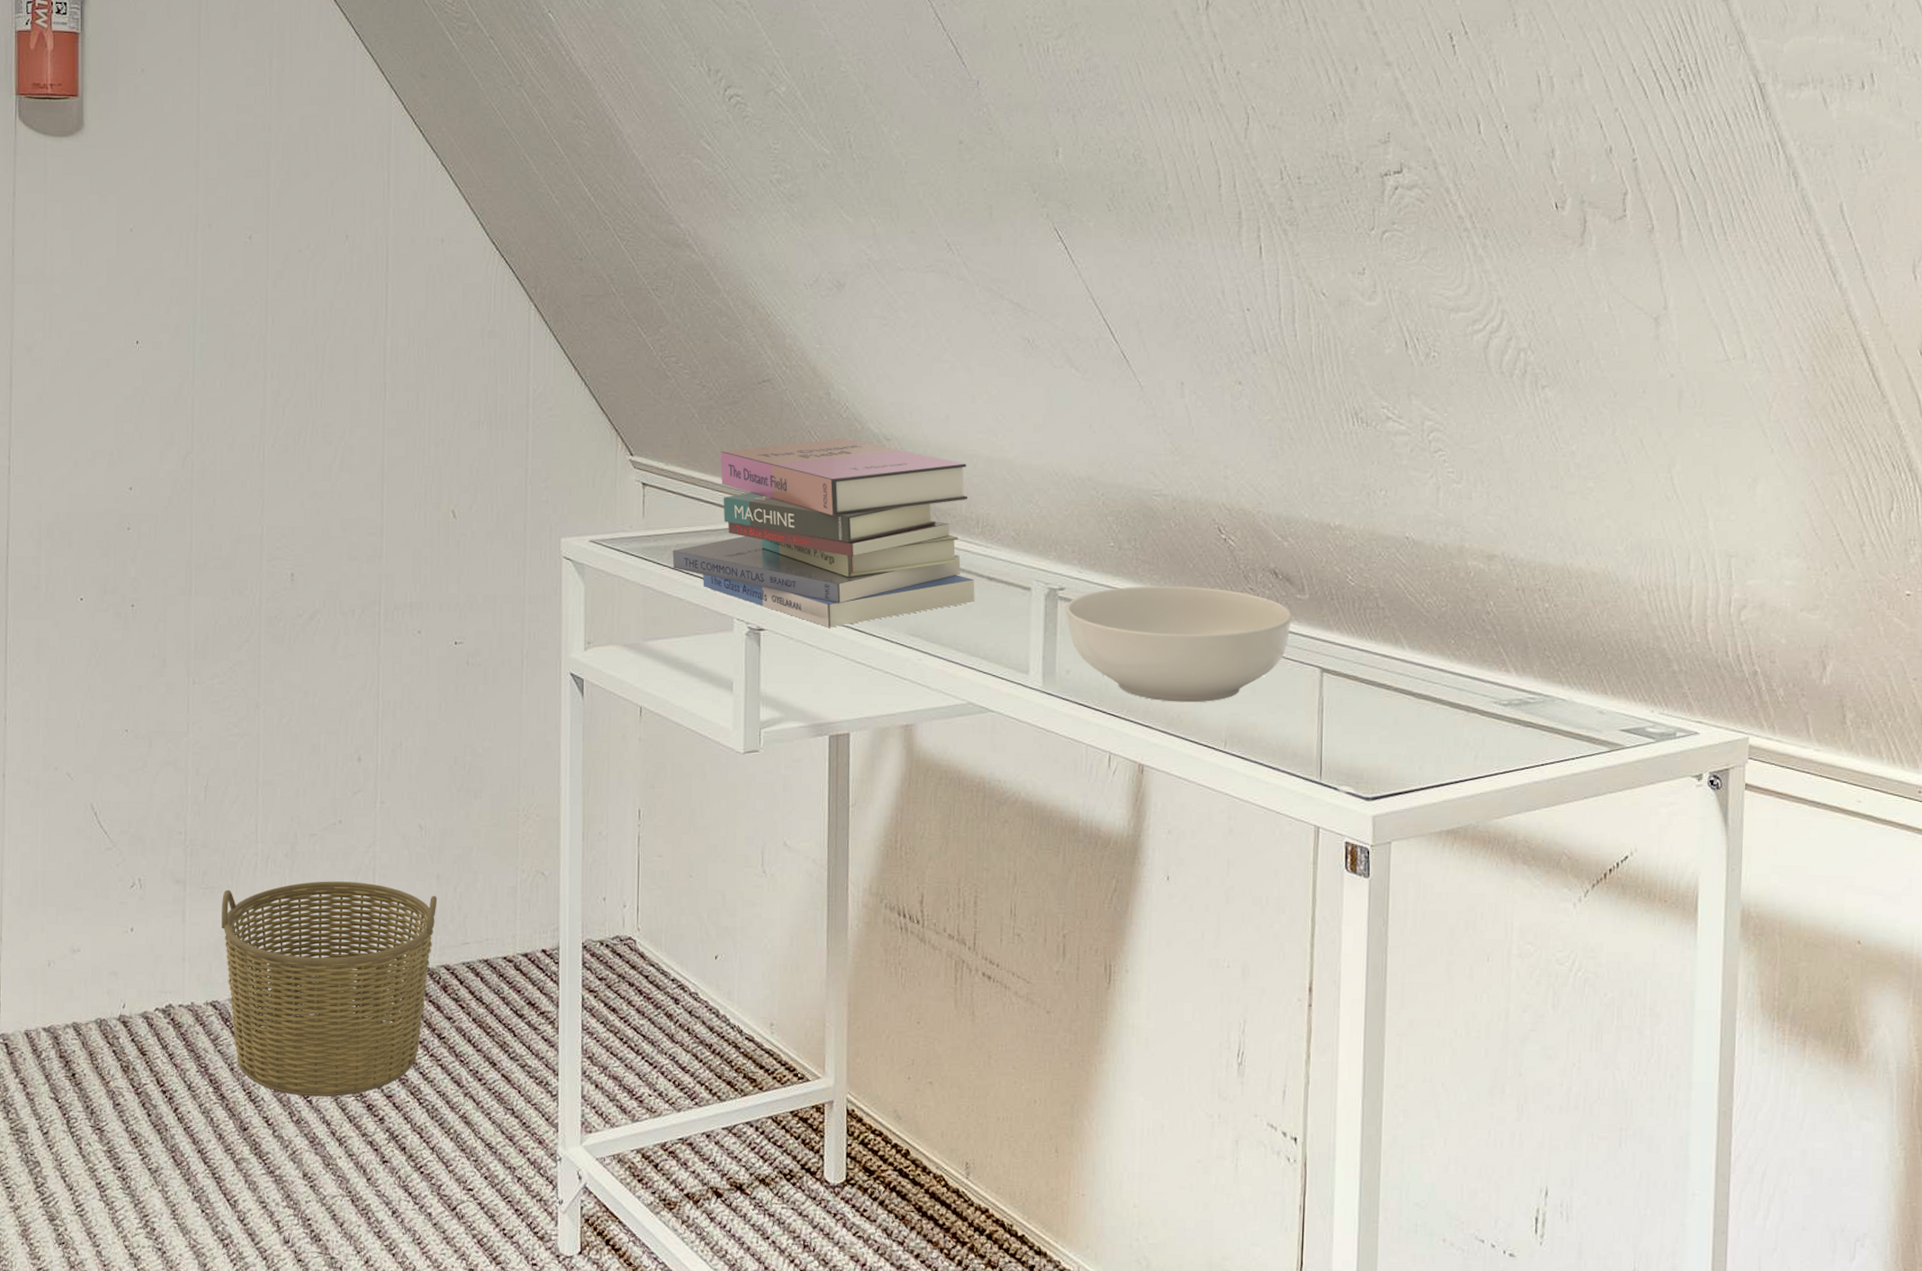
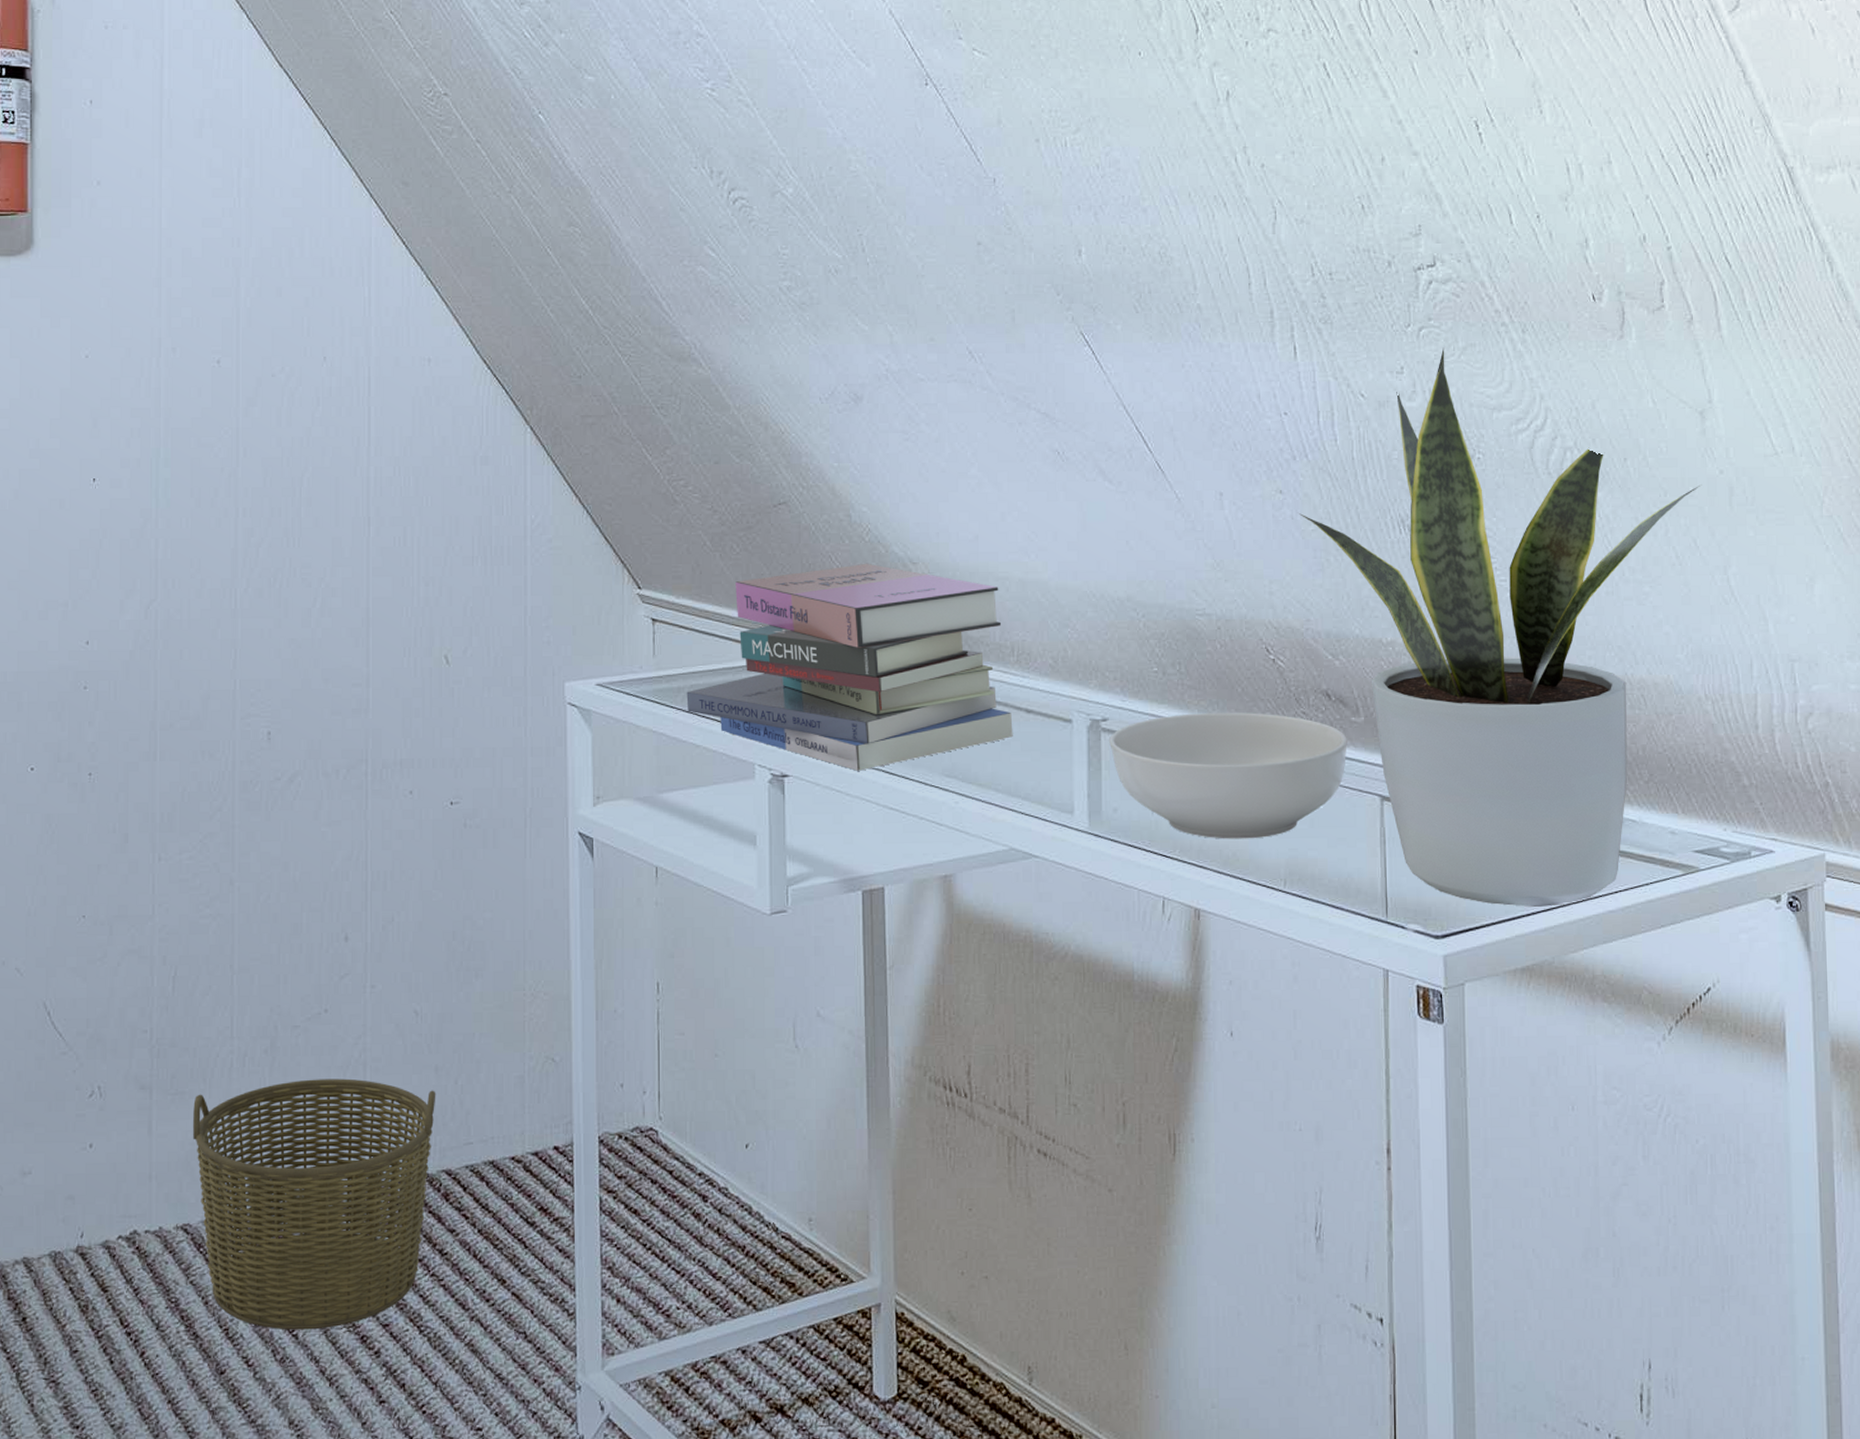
potted plant: none [1255,250,1652,774] -> present [1298,347,1702,906]

